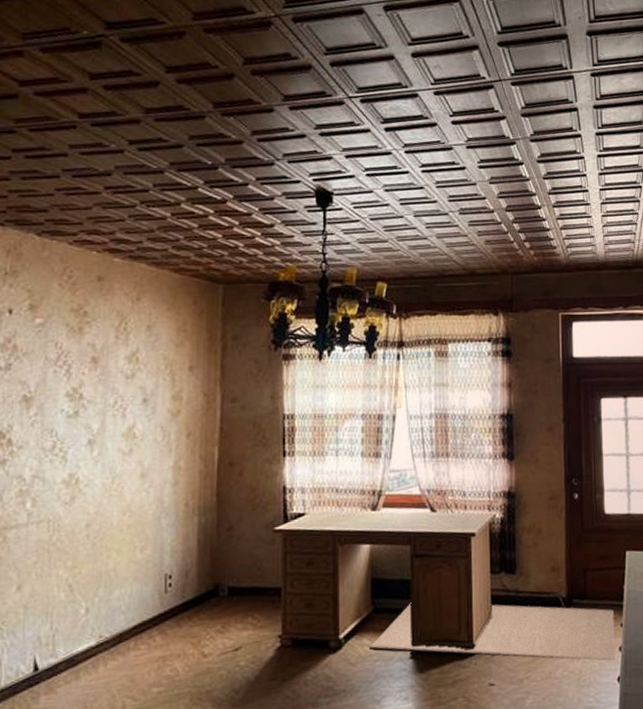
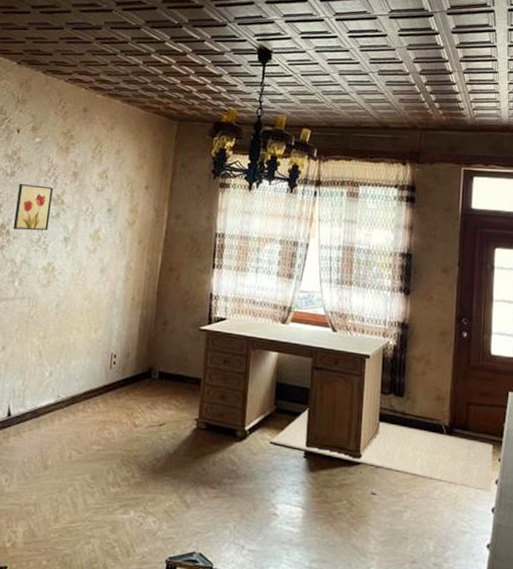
wall art: none [16,378,67,437] -> present [13,183,54,231]

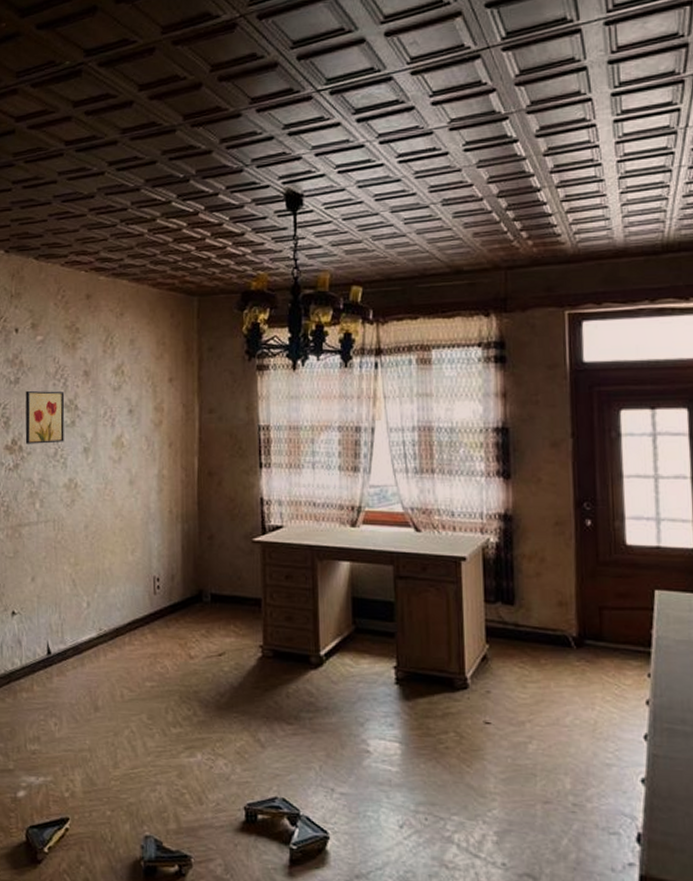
rug: present [270,408,493,492] -> none [352,626,641,715]

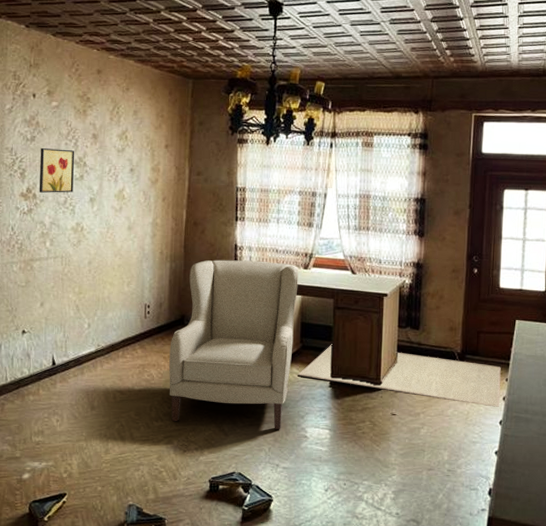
chair: none [186,518,345,742] -> present [169,260,299,430]
rug: none [352,626,641,715] -> present [298,344,501,407]

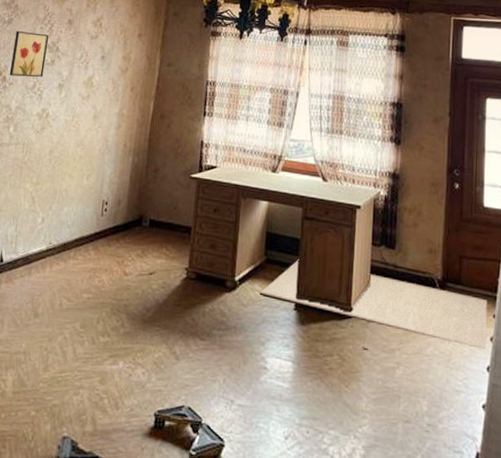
chair: present [169,260,299,430] -> none [119,156,266,358]

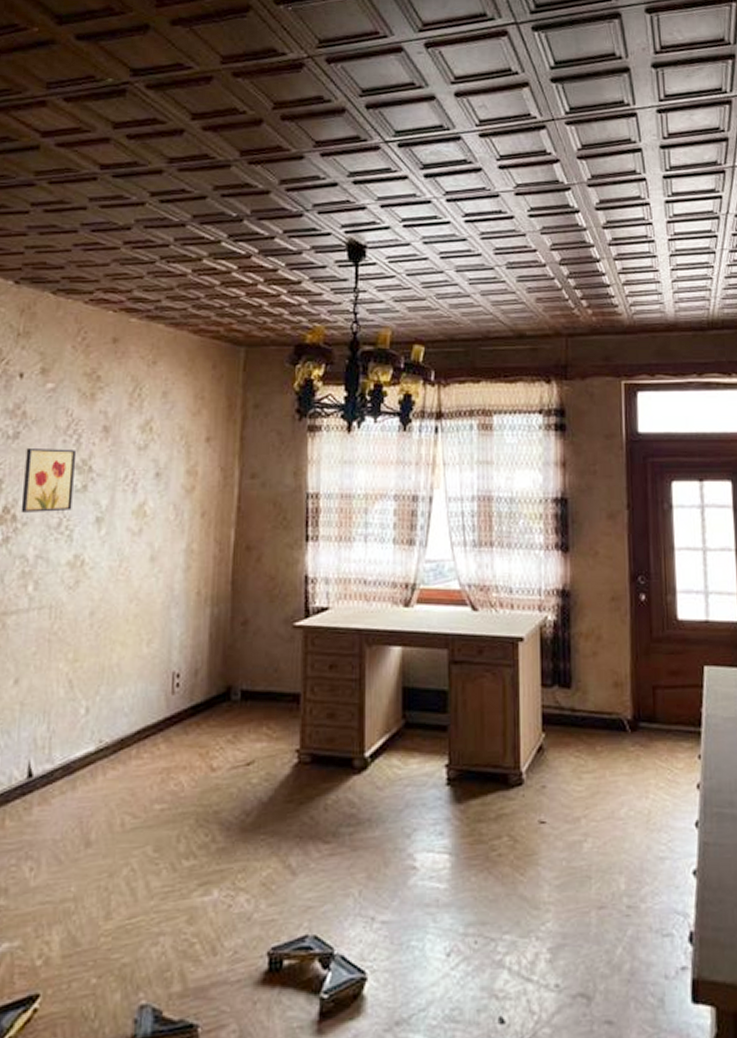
rug: present [260,259,487,349] -> none [400,717,693,800]

